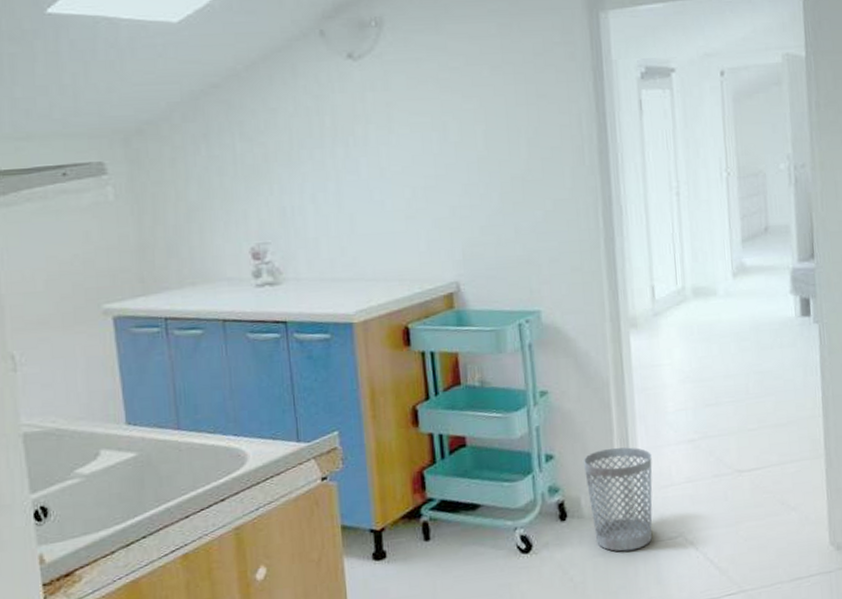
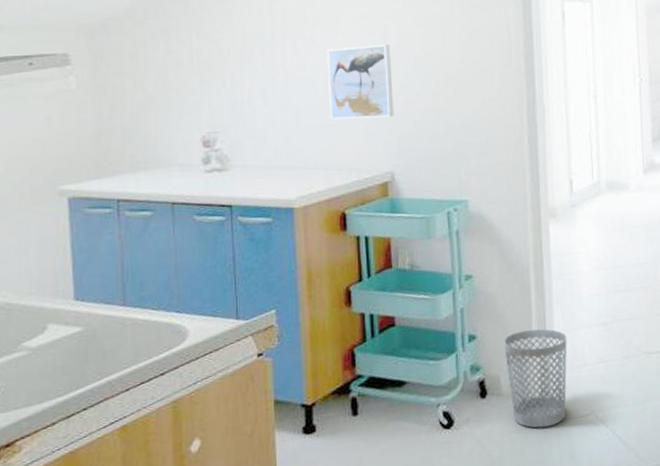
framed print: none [381,143,457,227] -> present [326,45,394,120]

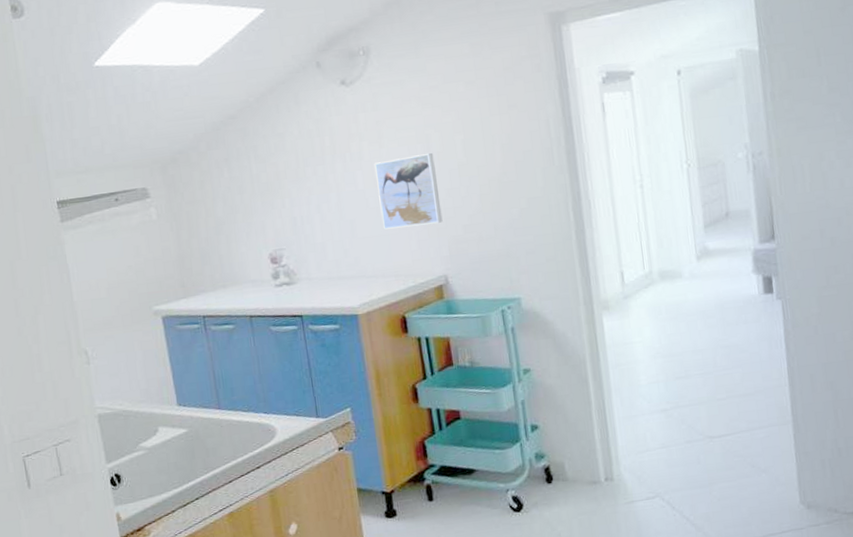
wastebasket: present [503,329,567,428] -> none [565,417,632,510]

